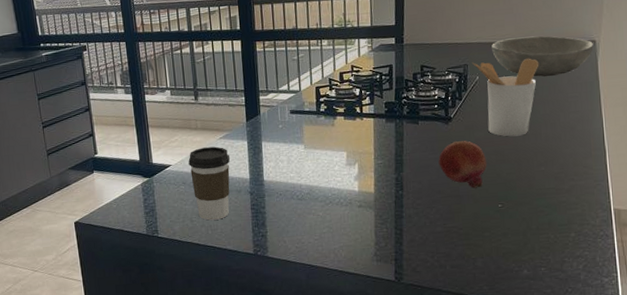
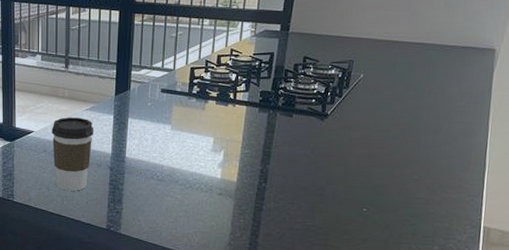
fruit: present [438,141,487,188] -> none [307,139,358,189]
utensil holder: present [472,58,539,137] -> none [359,59,430,141]
bowl: present [492,35,594,77] -> none [382,38,492,83]

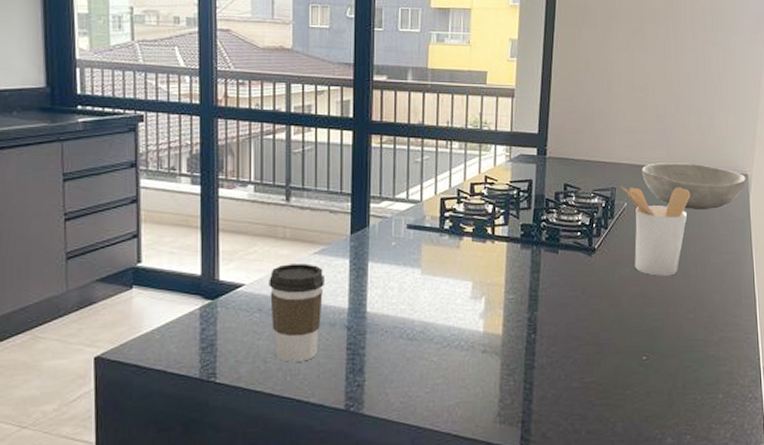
utensil holder: none [359,59,430,141] -> present [621,186,691,276]
bowl: none [382,38,492,83] -> present [642,163,746,211]

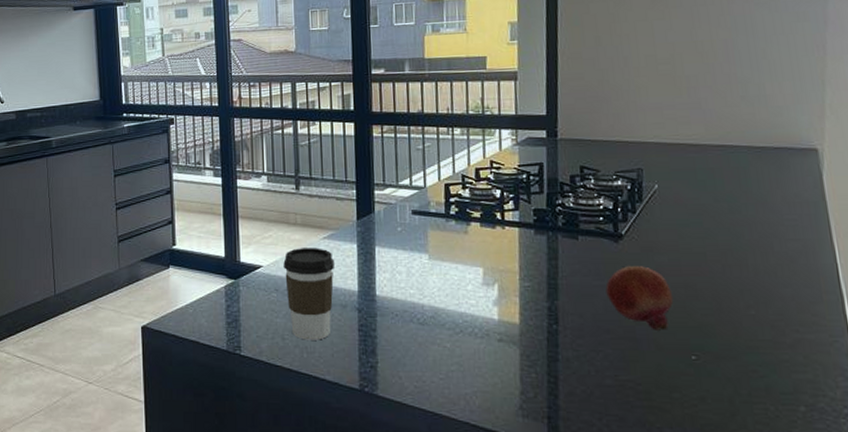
fruit: none [578,277,632,335] -> present [605,266,674,331]
utensil holder: present [621,186,691,276] -> none [649,165,740,266]
bowl: present [642,163,746,211] -> none [674,138,815,192]

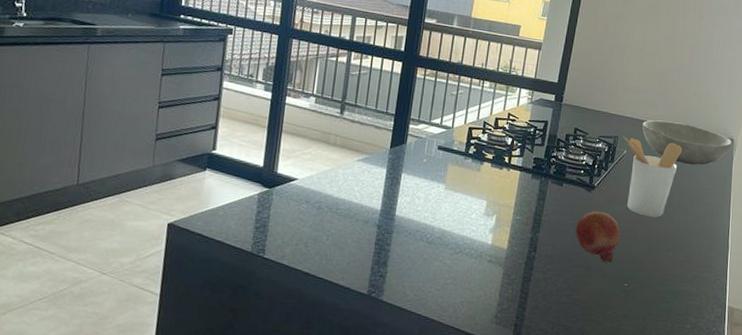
coffee cup: present [283,248,334,340] -> none [315,166,364,250]
utensil holder: none [649,165,740,266] -> present [623,135,682,218]
bowl: none [674,138,815,192] -> present [642,119,731,165]

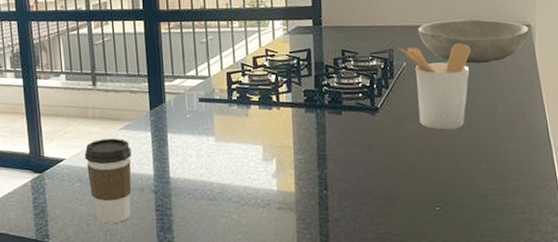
coffee cup: none [315,166,364,250] -> present [84,138,132,224]
fruit: present [575,211,621,263] -> none [365,134,421,188]

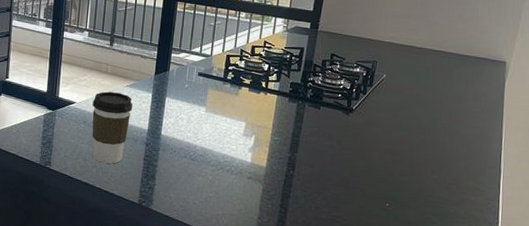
utensil holder: present [398,43,471,130] -> none [382,60,447,140]
bowl: present [418,19,529,64] -> none [403,44,503,89]

